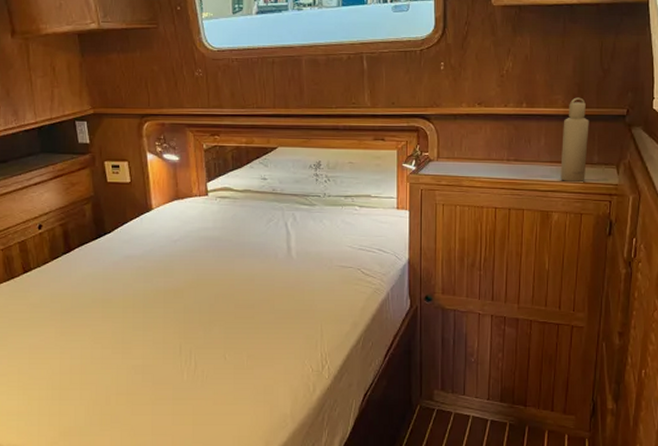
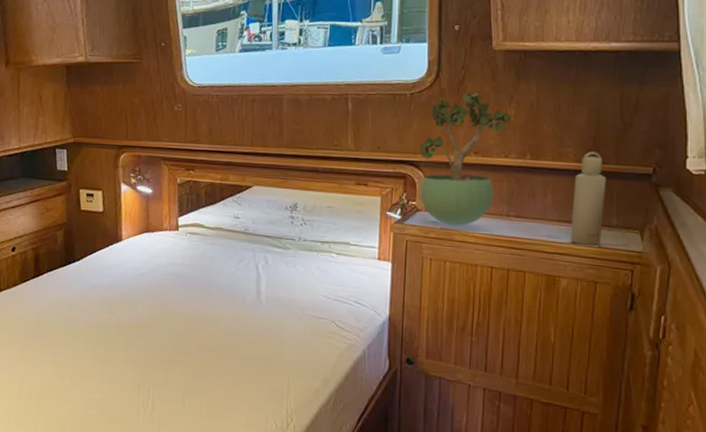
potted plant: none [430,47,509,173] -> present [420,93,511,226]

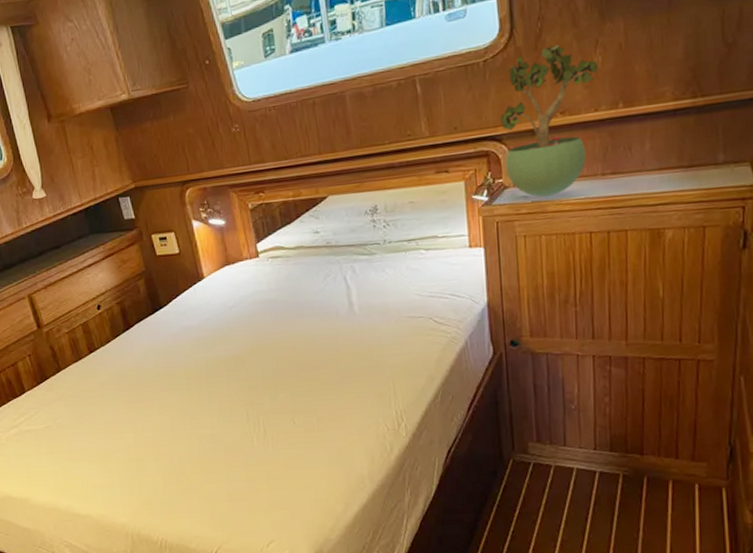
bottle: present [570,151,606,247] -> none [673,84,710,191]

